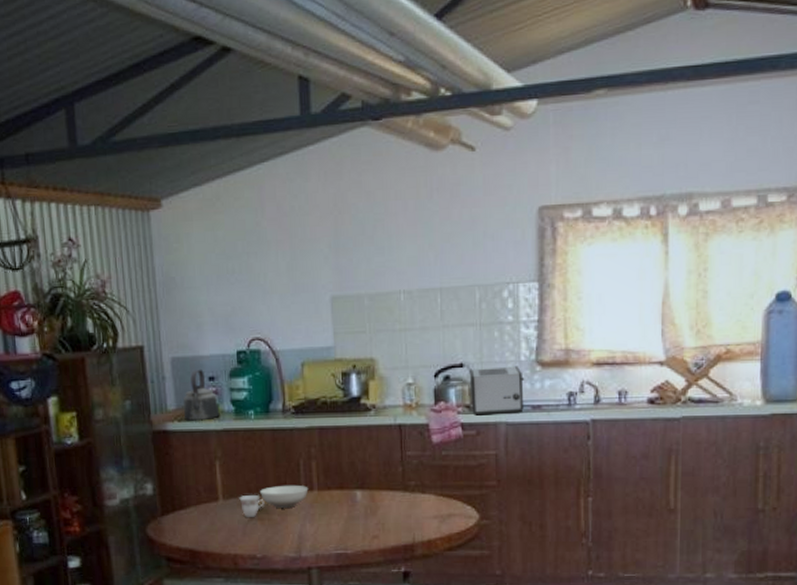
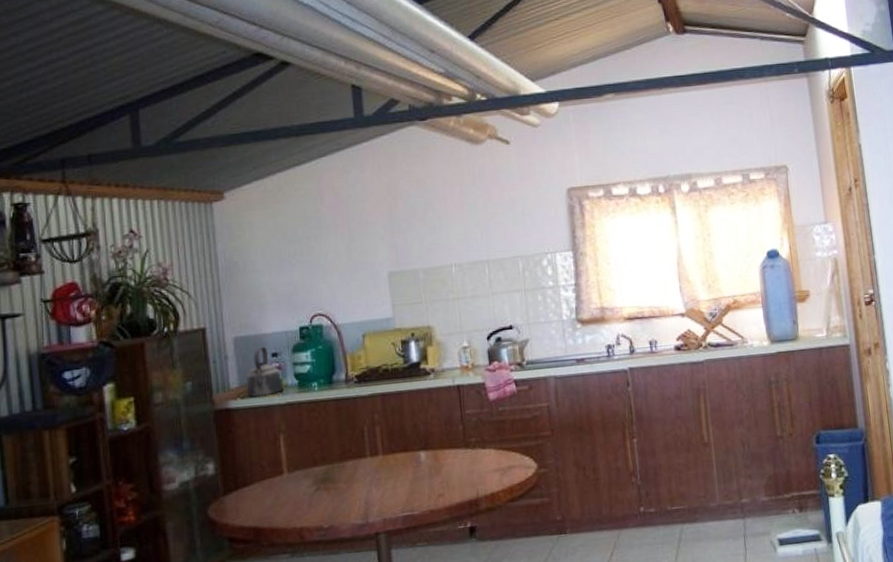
teacup: present [239,494,265,517] -> none [304,464,330,488]
bowl: present [259,485,309,508] -> none [324,451,374,476]
toaster: present [469,366,525,416] -> none [518,325,569,372]

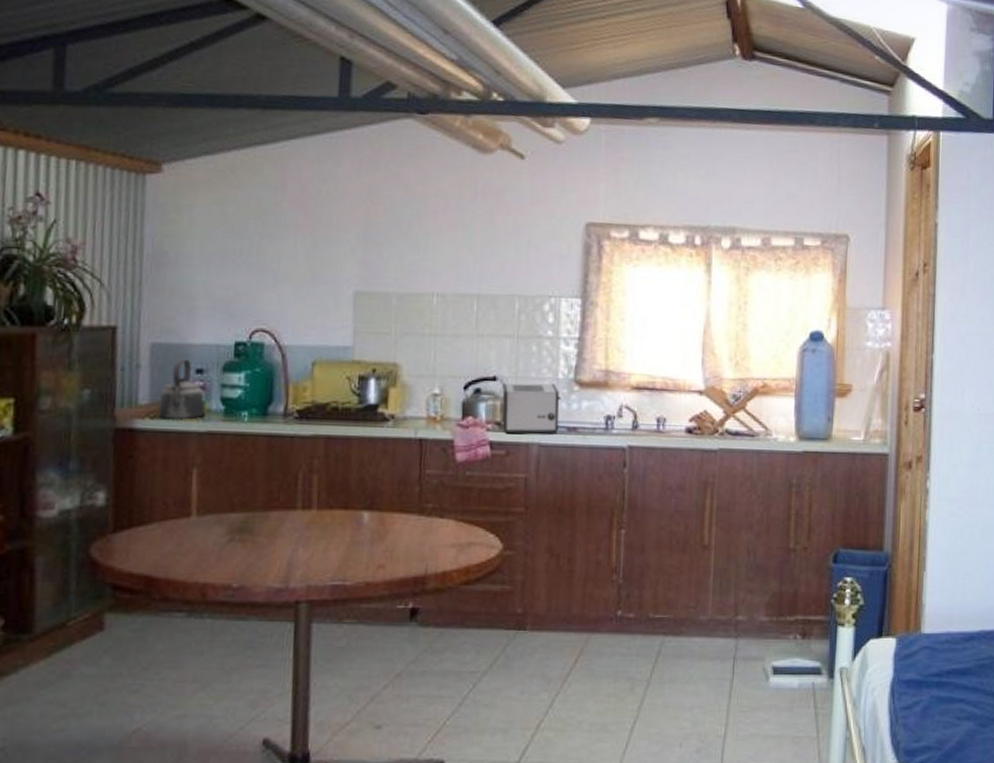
toaster: none [518,325,569,372] -> present [502,383,562,435]

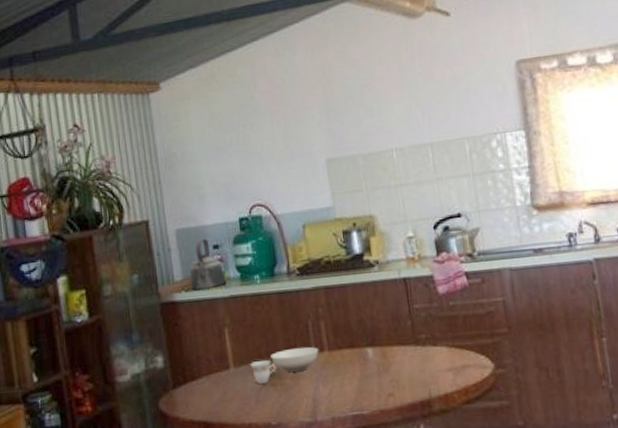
teacup: none [217,510,249,538] -> present [250,359,276,384]
bowl: none [244,501,306,528] -> present [270,346,319,372]
toaster: present [502,383,562,435] -> none [467,212,526,264]

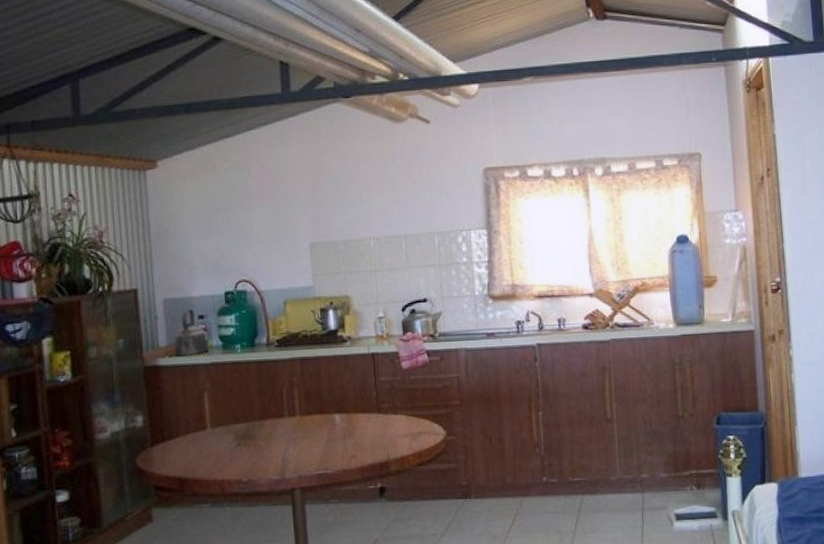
teacup: present [250,359,276,384] -> none [226,422,250,444]
bowl: present [270,346,319,372] -> none [245,411,291,434]

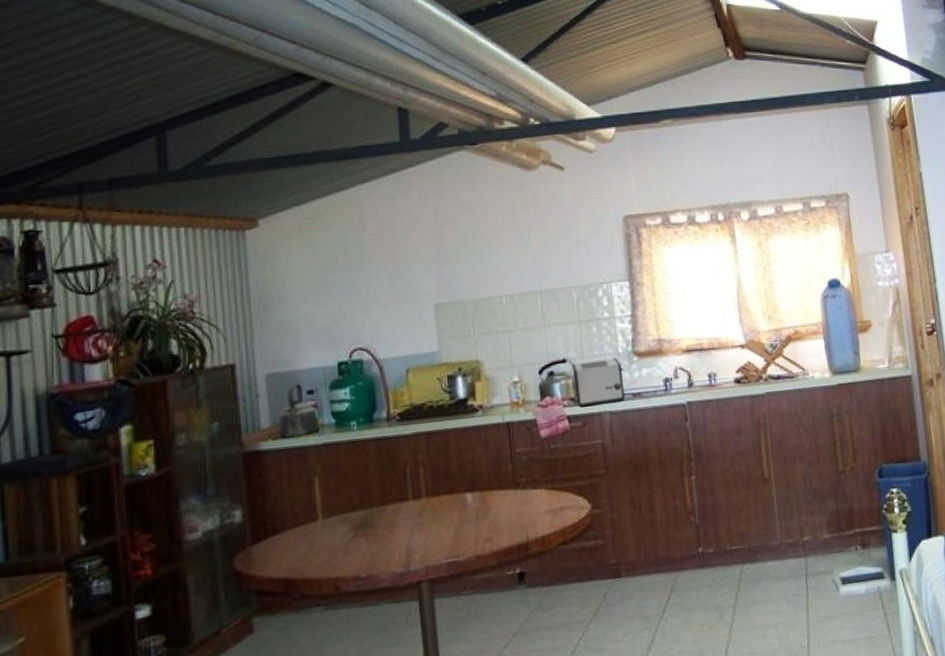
toaster: none [432,300,480,343] -> present [572,358,625,408]

